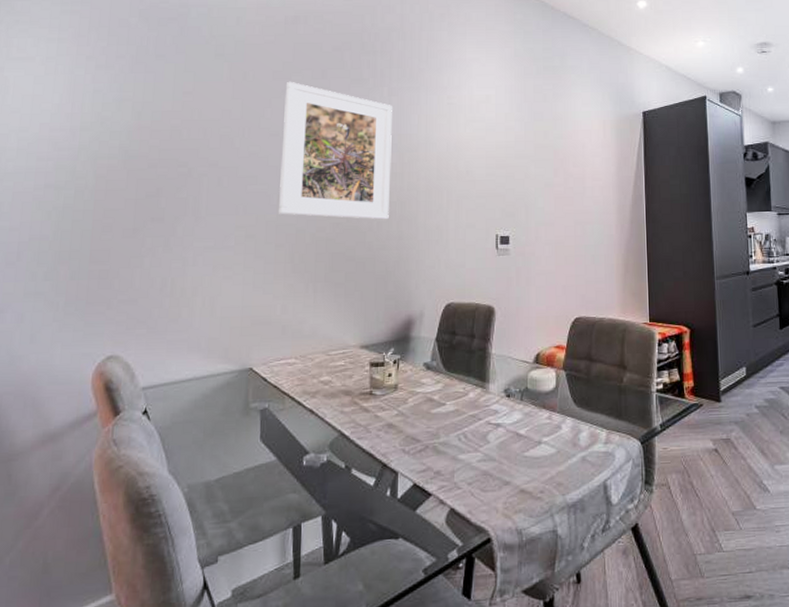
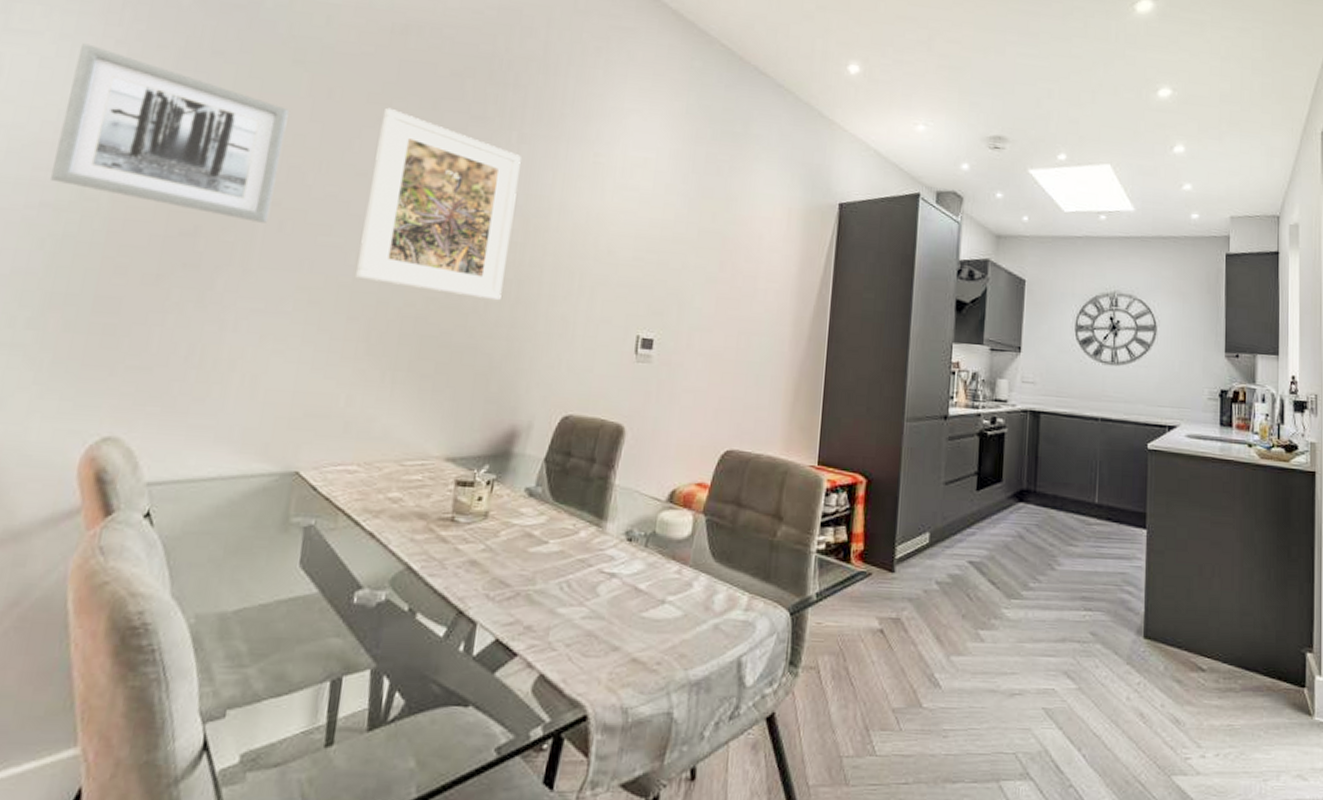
wall art: none [50,62,216,181] -> present [49,43,289,223]

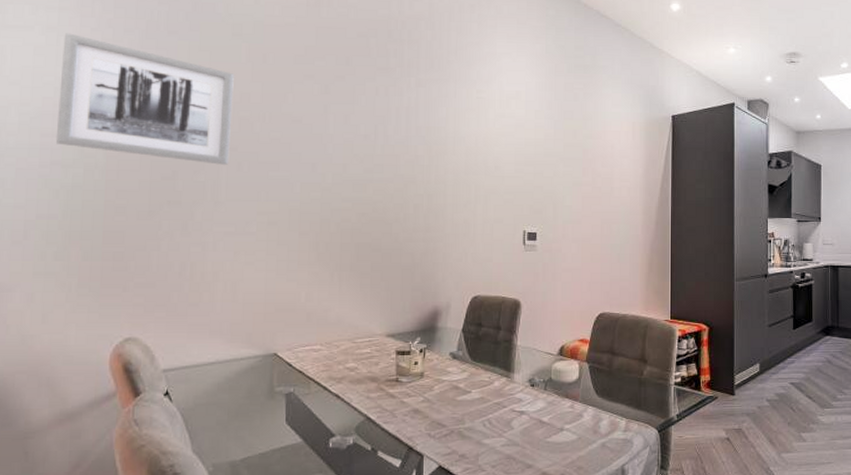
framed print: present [356,107,521,301] -> none [302,66,420,212]

